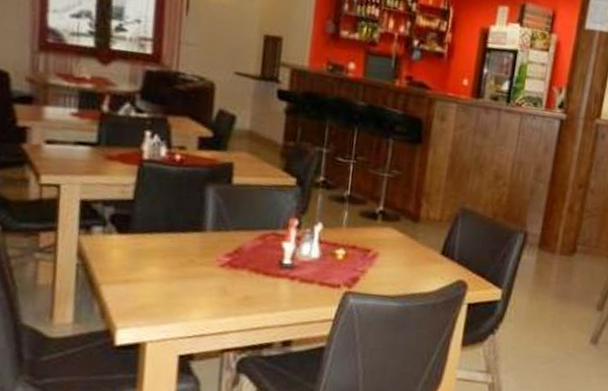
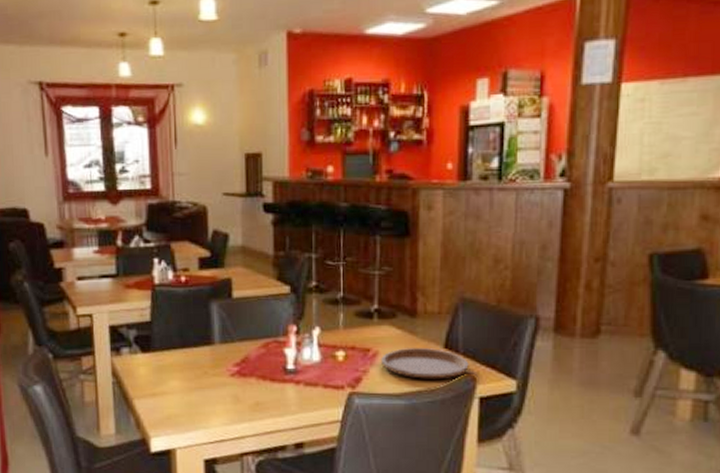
plate: none [380,251,462,284] -> present [381,348,469,379]

